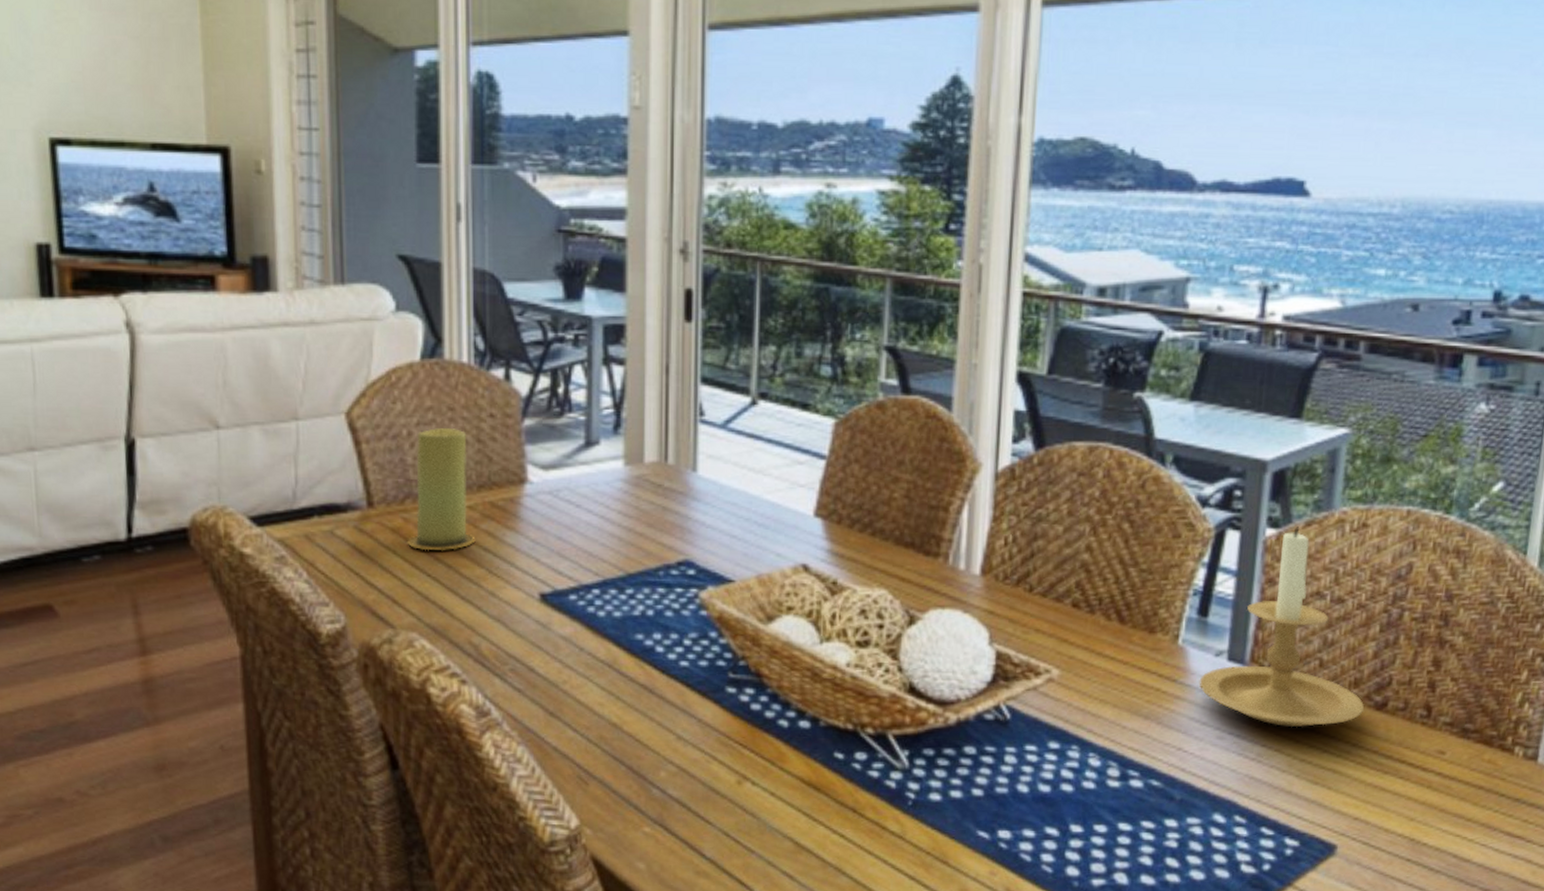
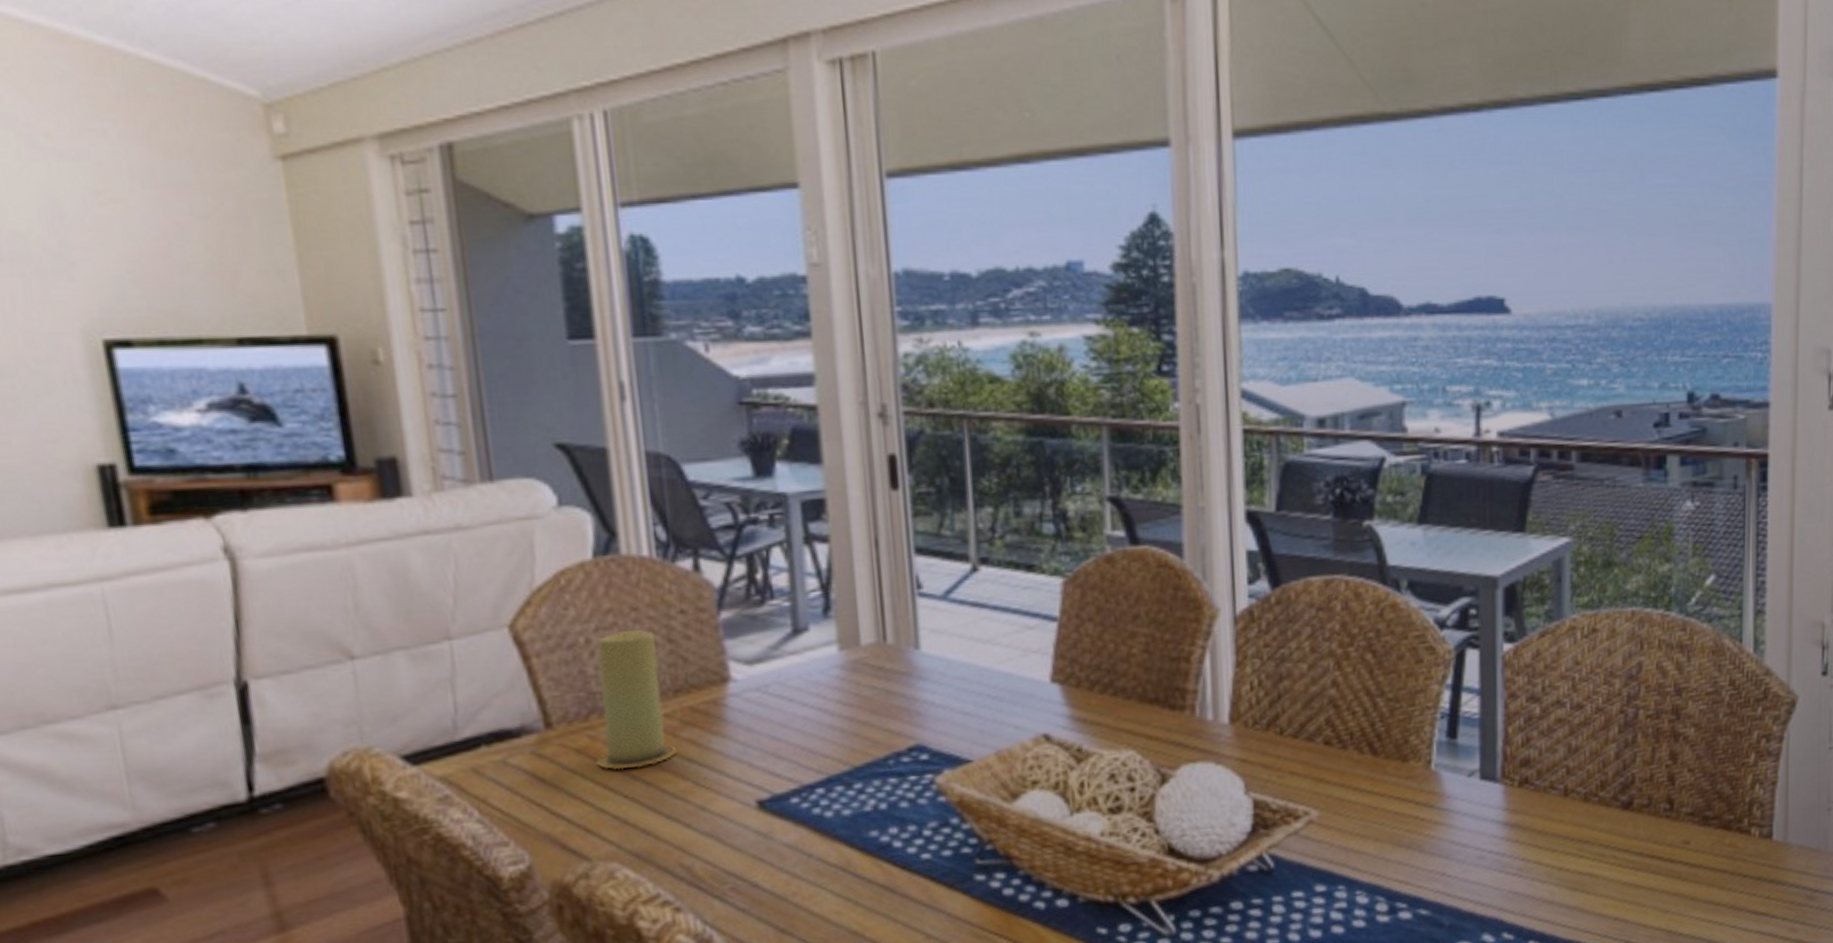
candle holder: present [1198,527,1365,728] -> none [1455,639,1613,838]

